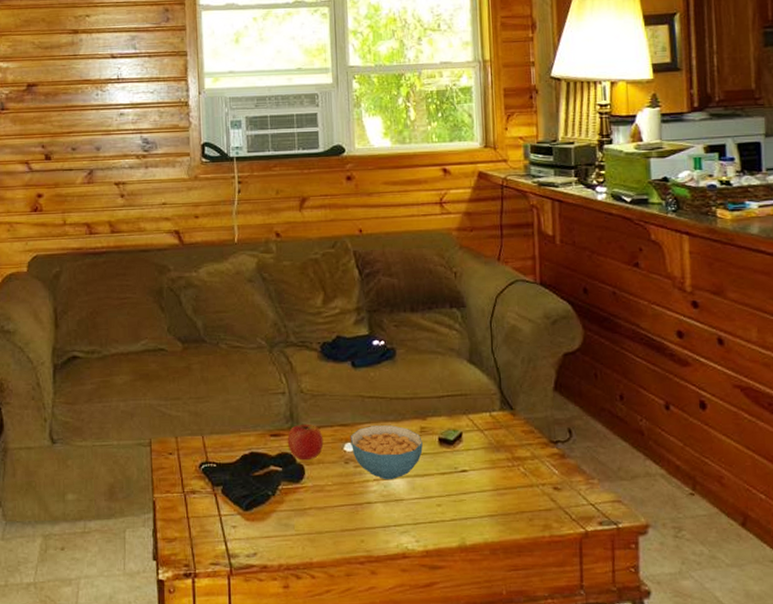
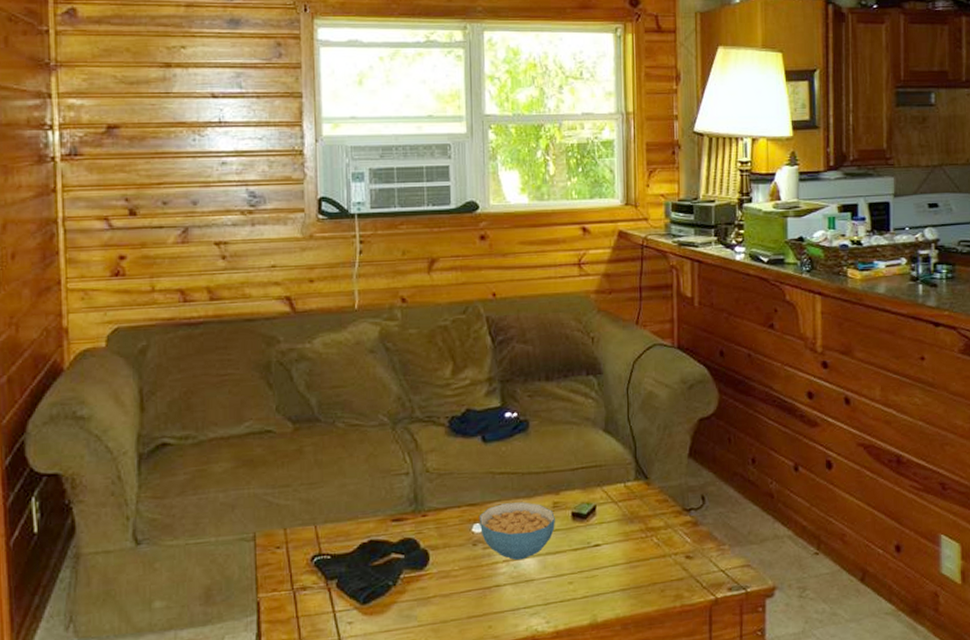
fruit: present [287,423,324,461] -> none [410,505,450,546]

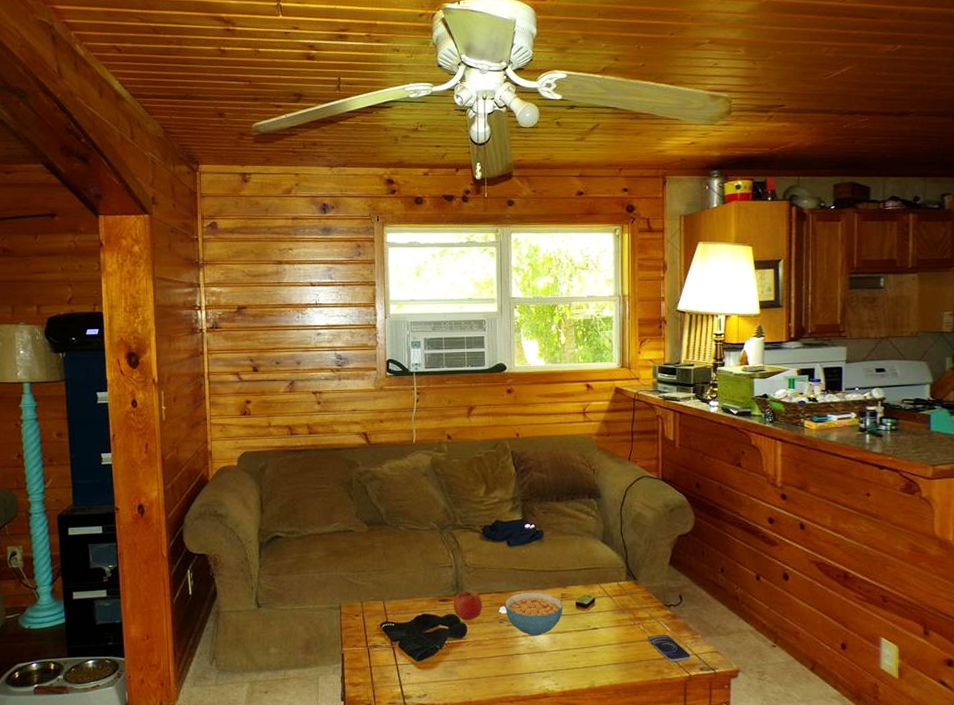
fruit: none [410,505,450,546] -> present [453,591,483,621]
smartphone: none [662,547,716,583] -> present [647,634,690,662]

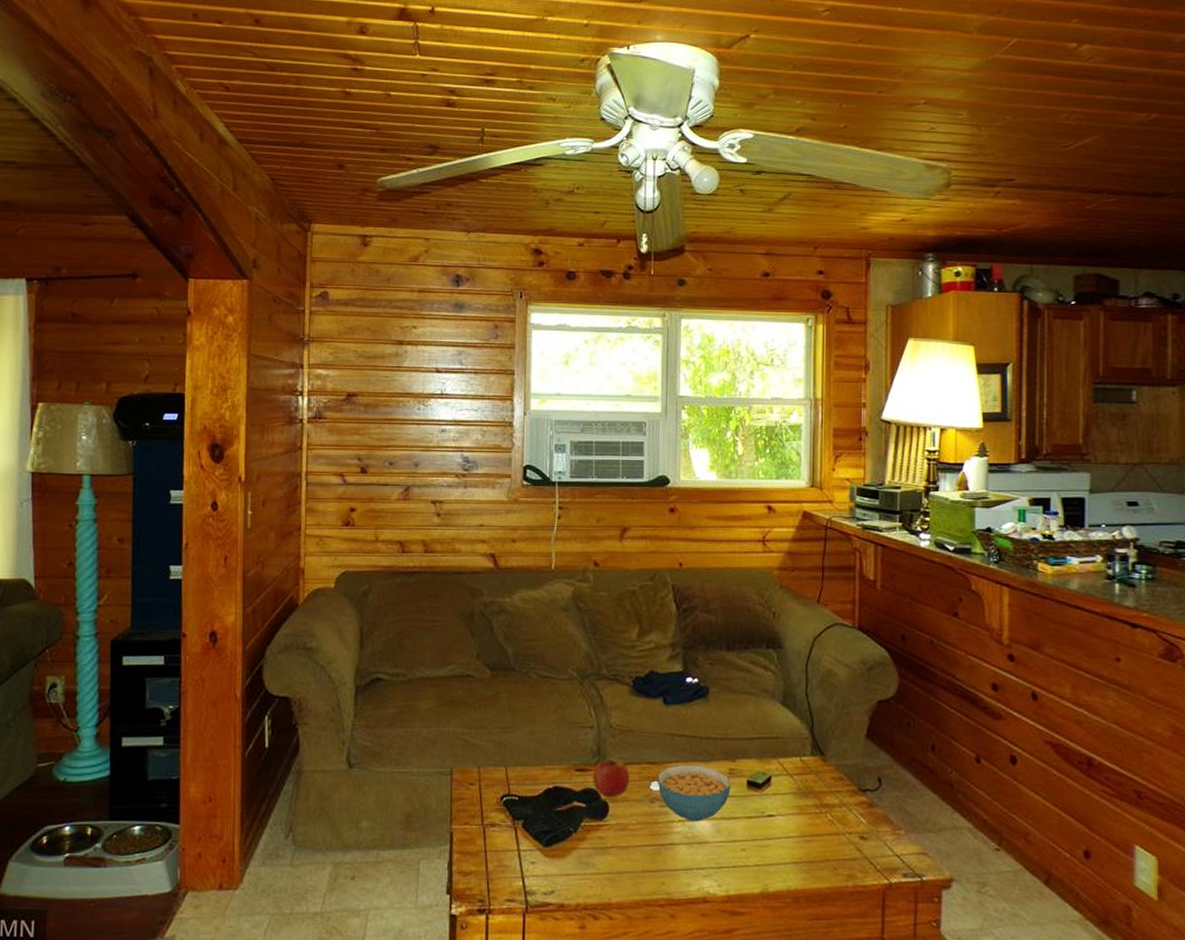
smartphone: present [647,634,690,662] -> none [836,827,891,865]

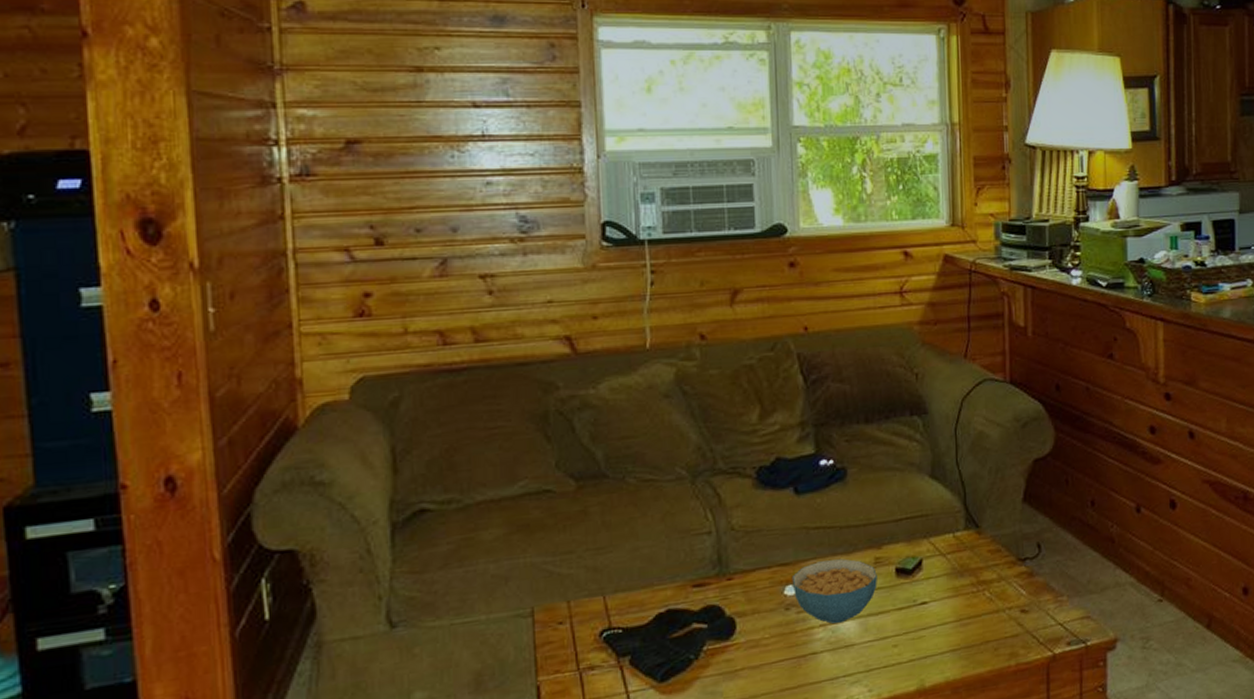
fruit: present [593,759,630,798] -> none [714,567,760,613]

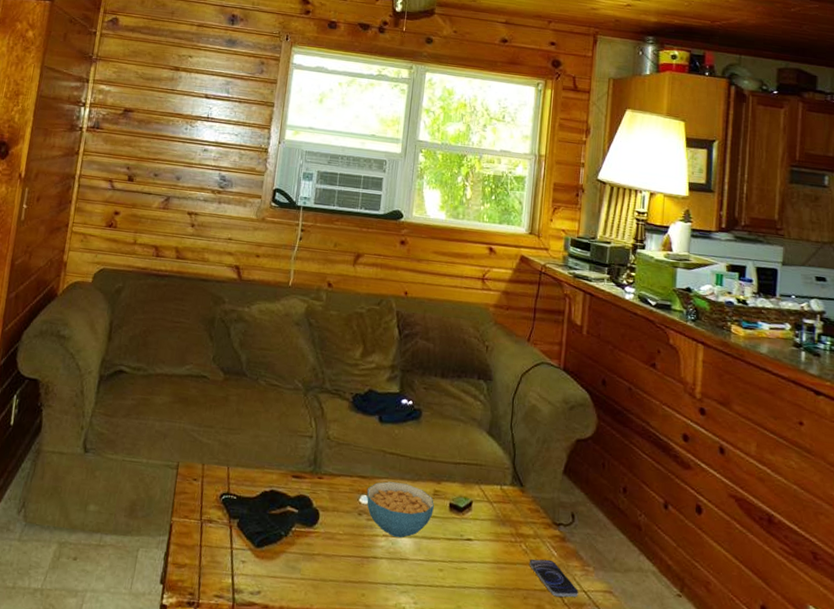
smartphone: none [995,600,1054,639] -> present [529,558,578,598]

